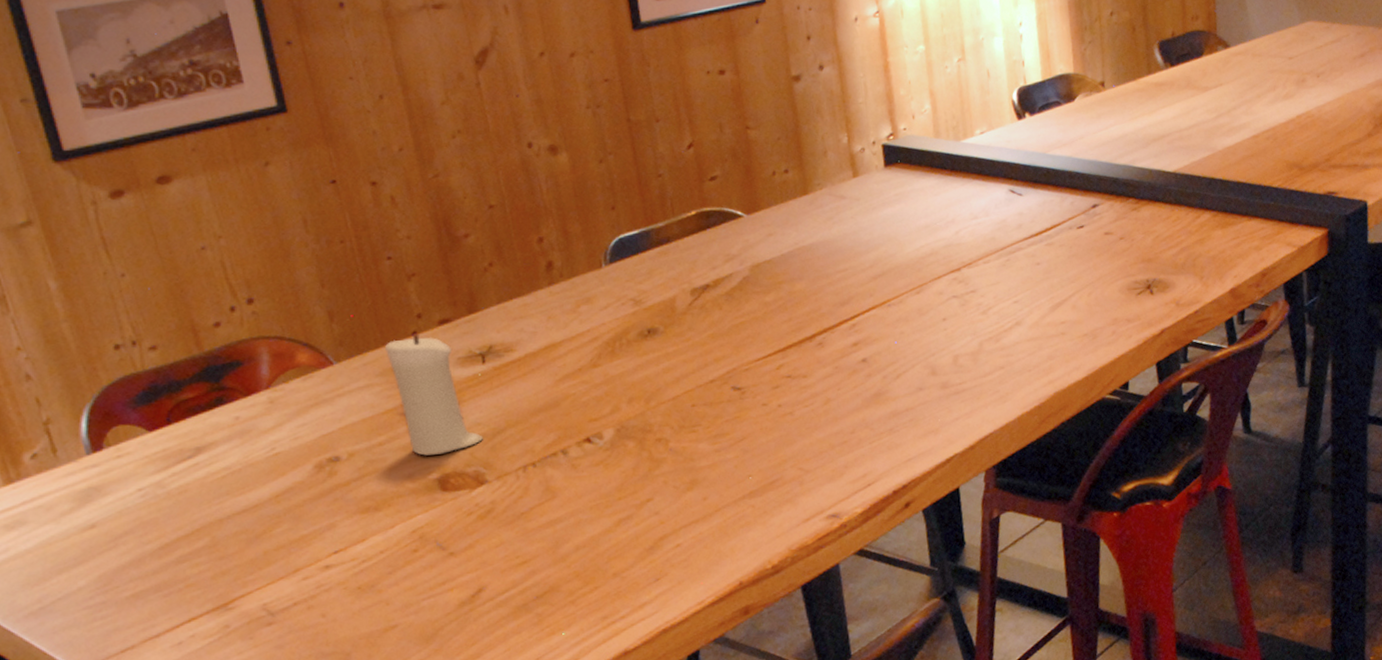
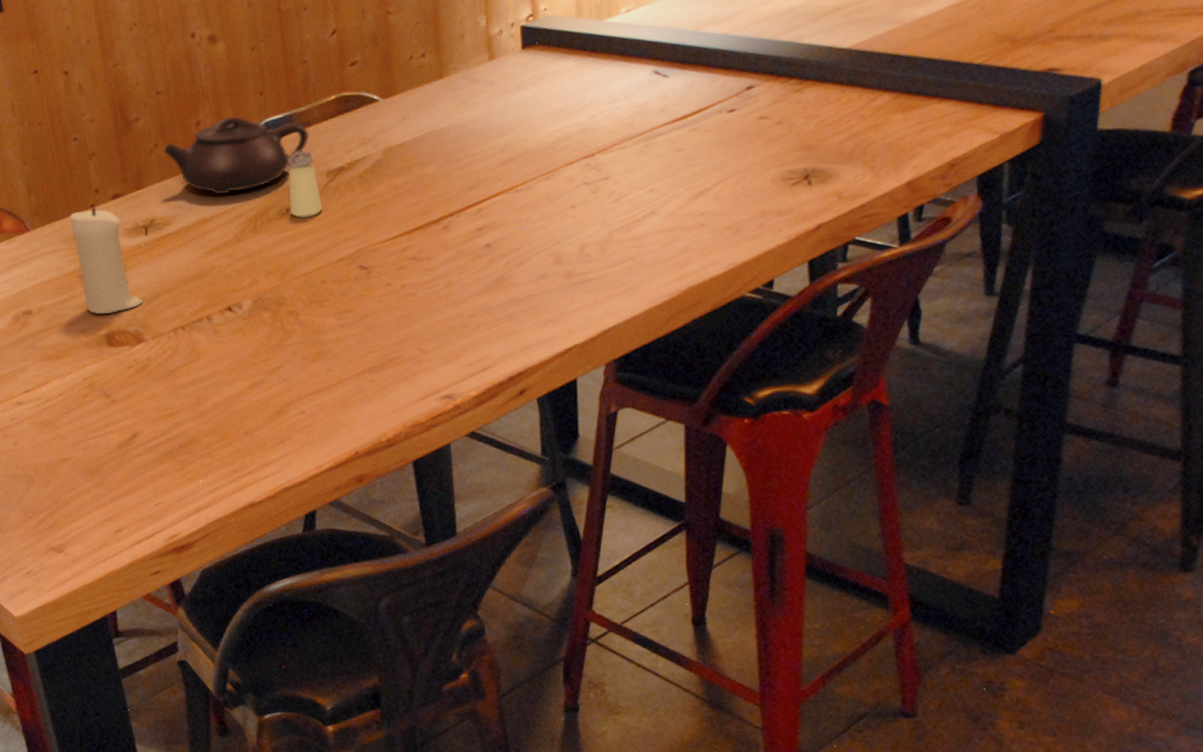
teapot: none [500,232,670,317] -> present [163,116,310,195]
saltshaker: none [646,268,689,340] -> present [287,151,323,219]

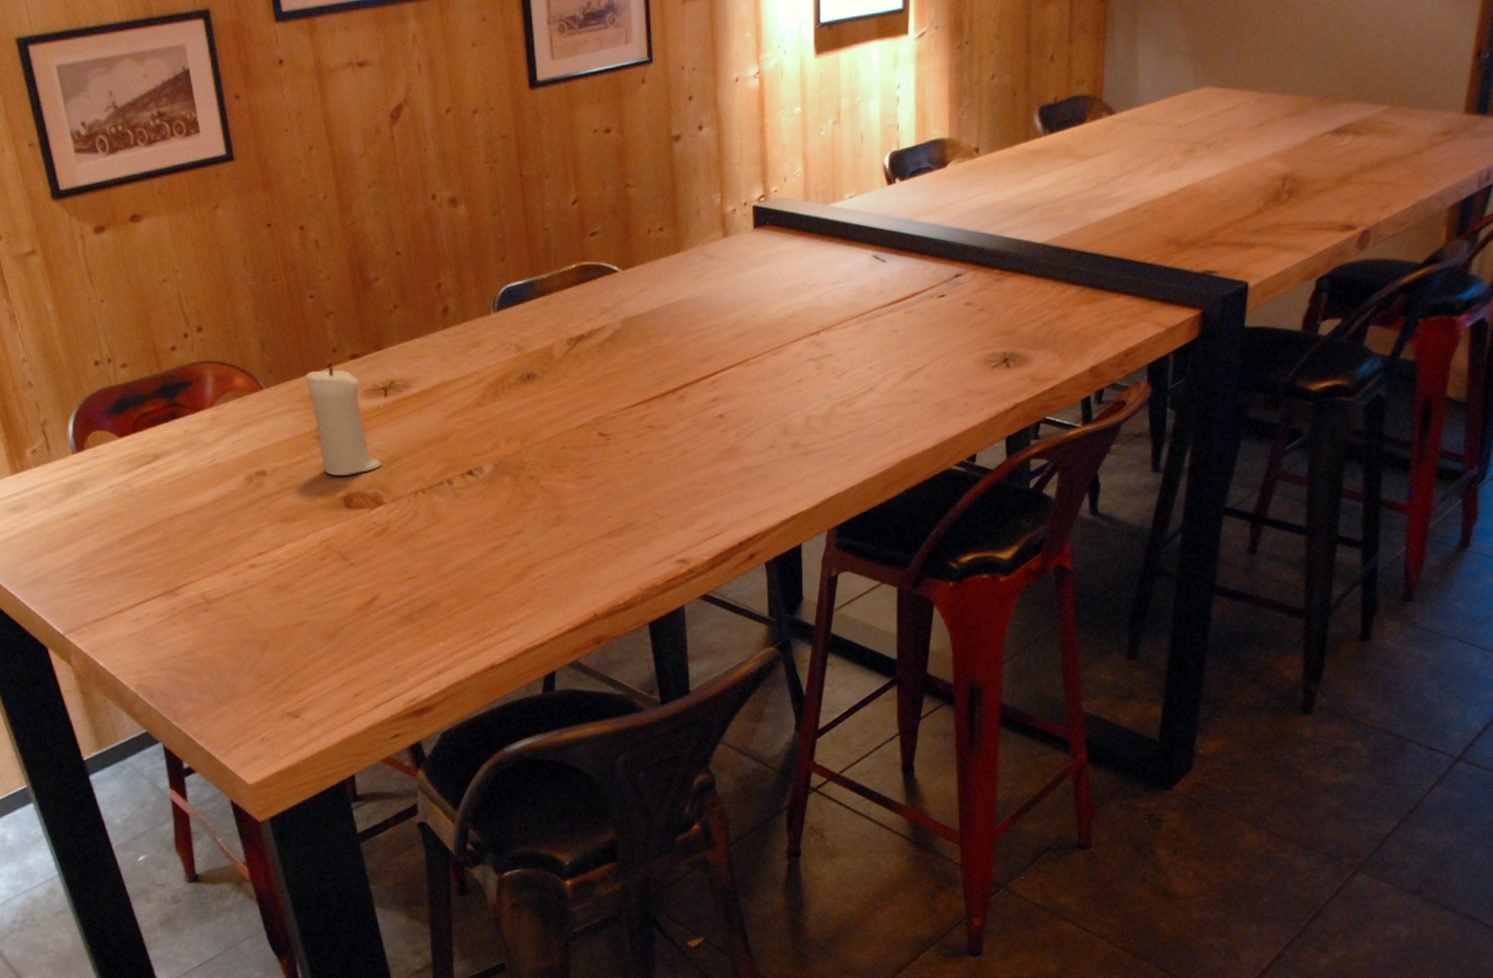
teapot: present [163,116,310,195] -> none [403,280,551,359]
saltshaker: present [287,151,323,219] -> none [529,318,563,385]

